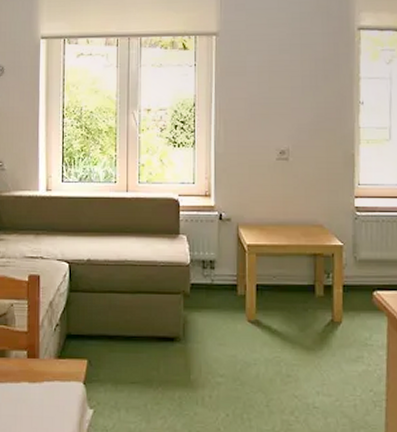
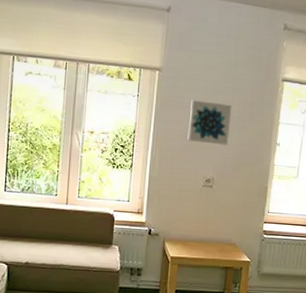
wall art: none [254,62,303,110] -> present [187,100,232,145]

